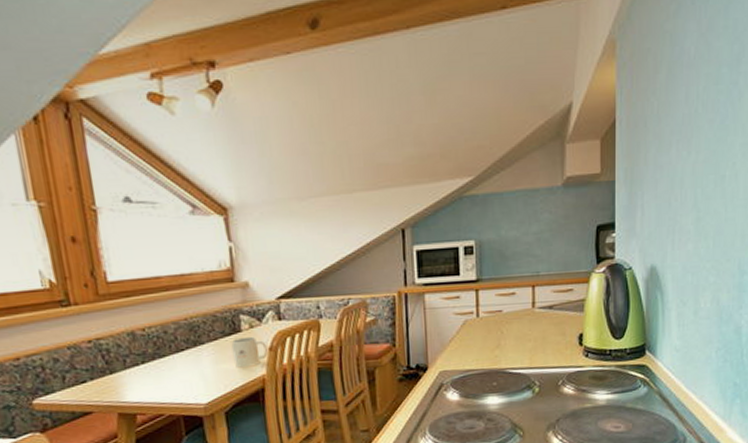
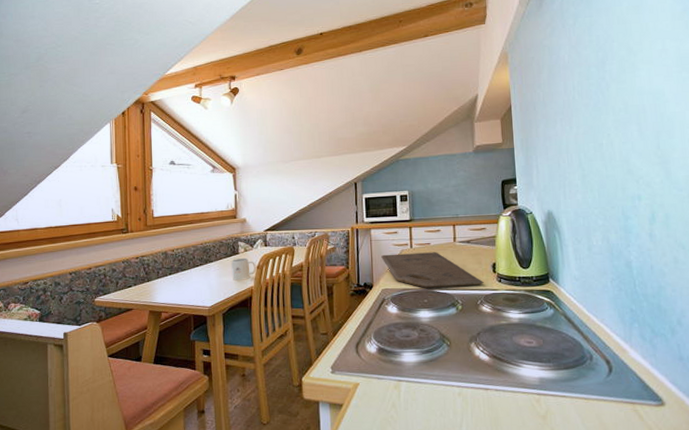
cutting board: none [438,321,567,368] -> present [381,252,484,288]

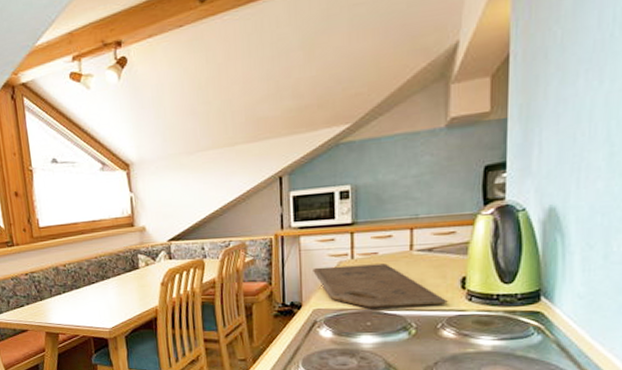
mug: present [231,257,257,282] -> none [131,273,161,300]

